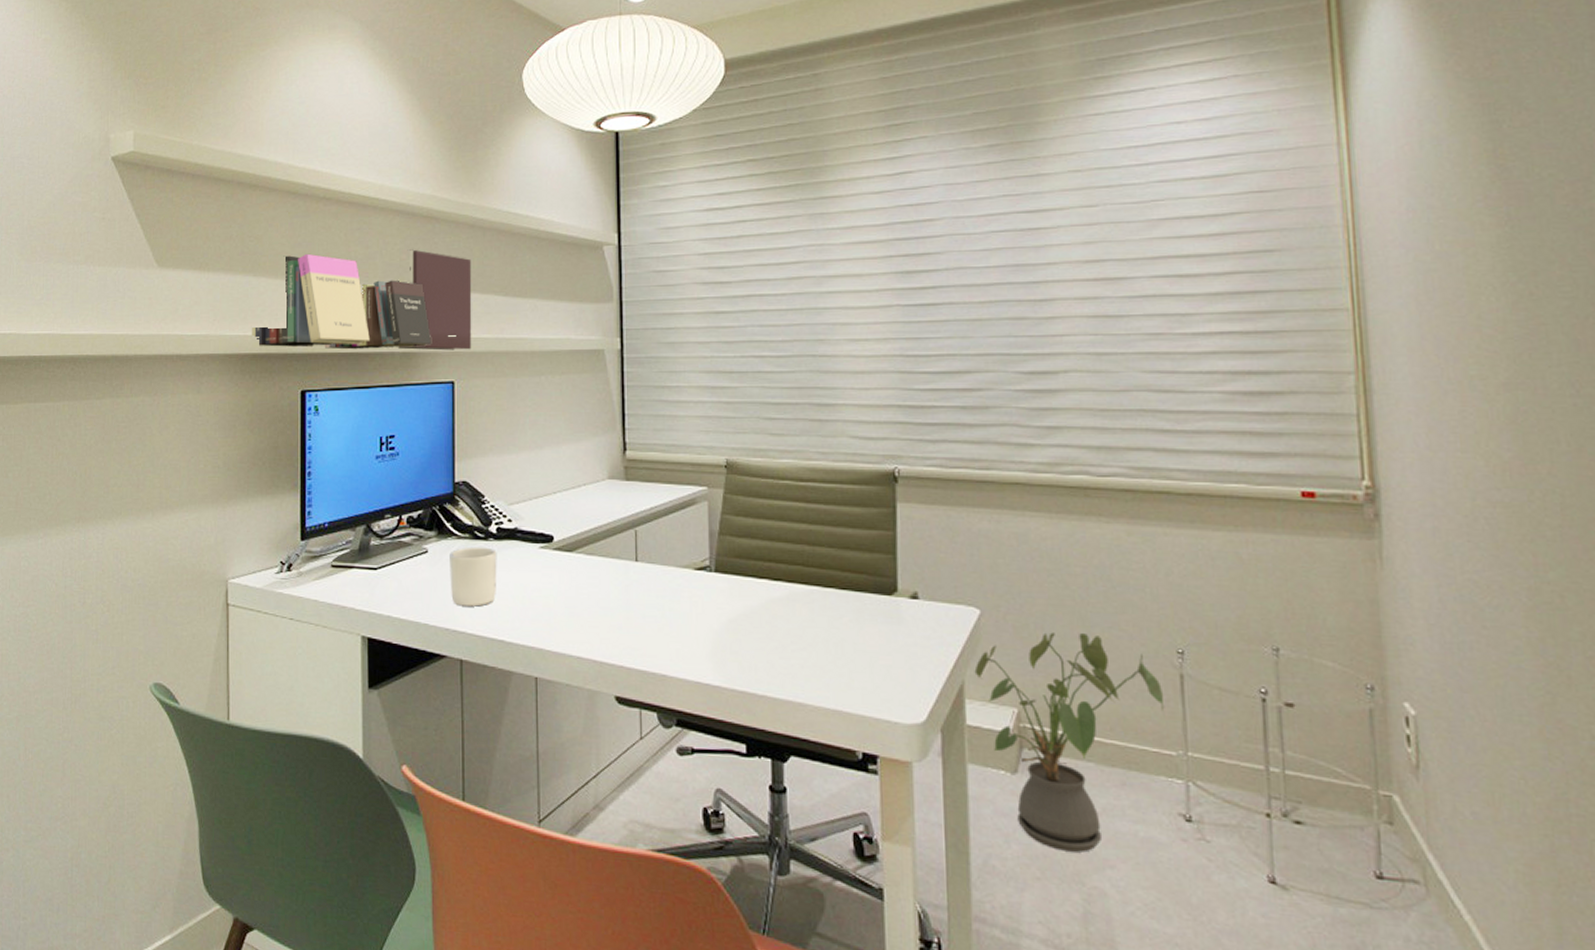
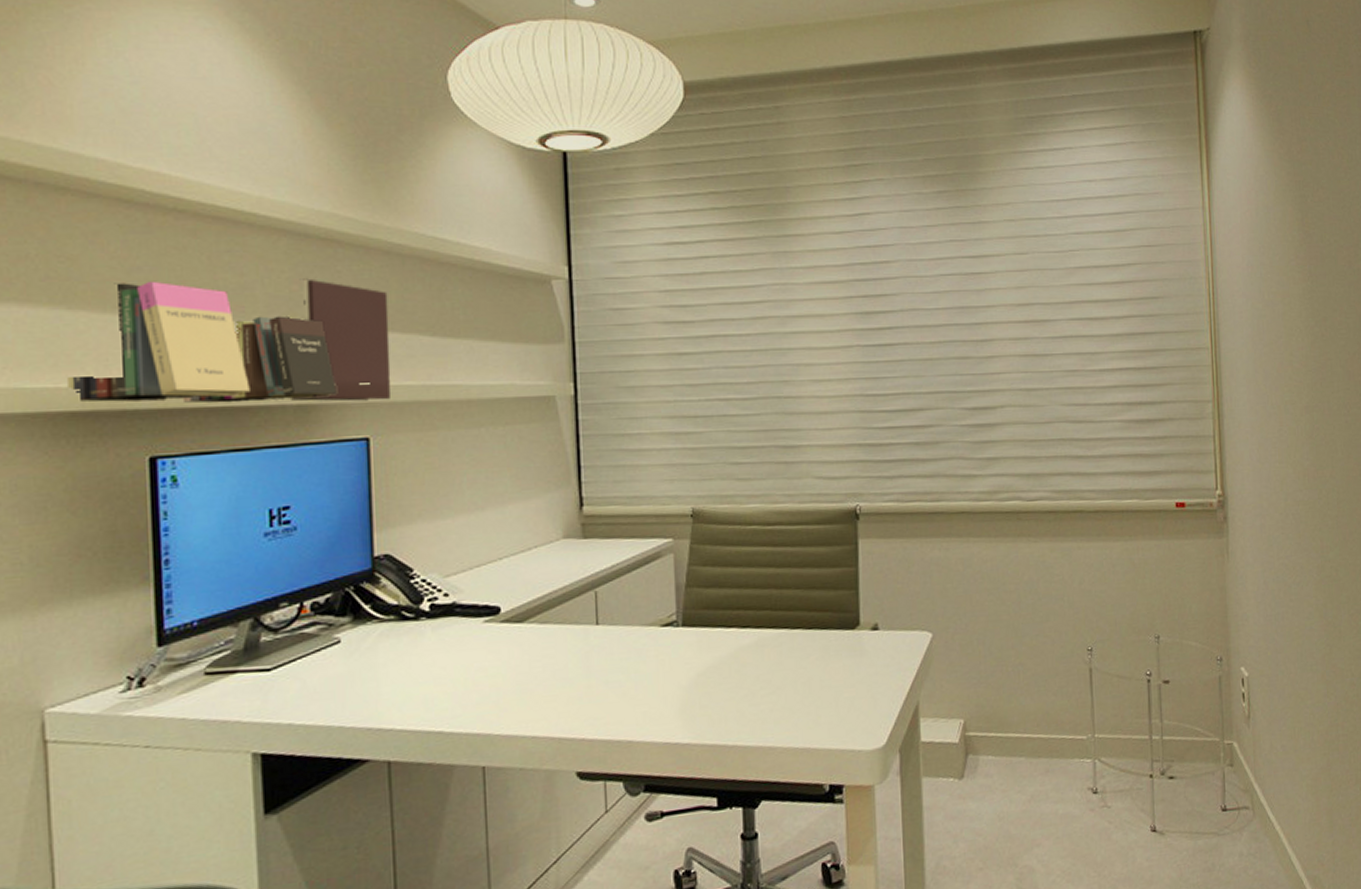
mug: present [449,547,497,607] -> none [370,628,432,700]
house plant: present [974,632,1165,852] -> none [927,643,1078,840]

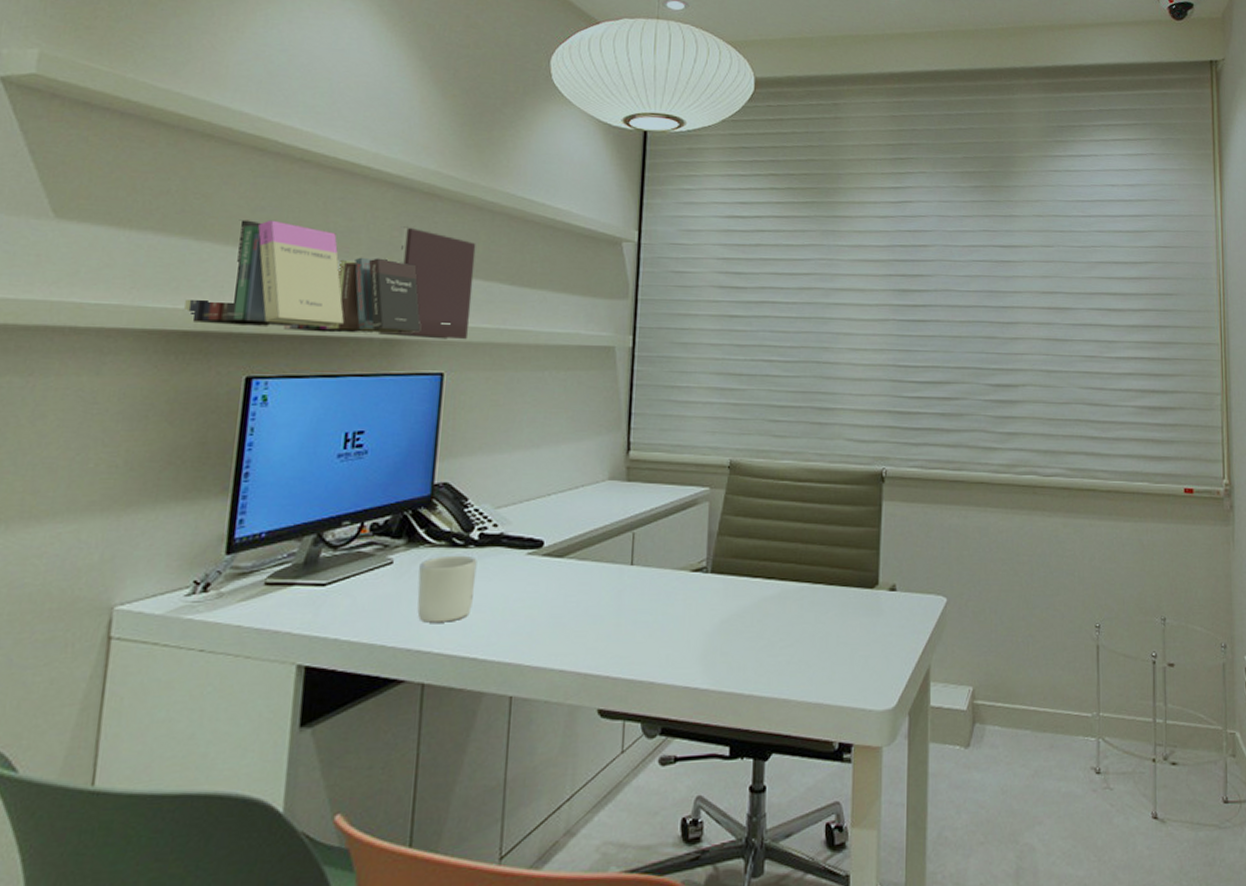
mug: none [370,628,432,700] -> present [417,555,477,623]

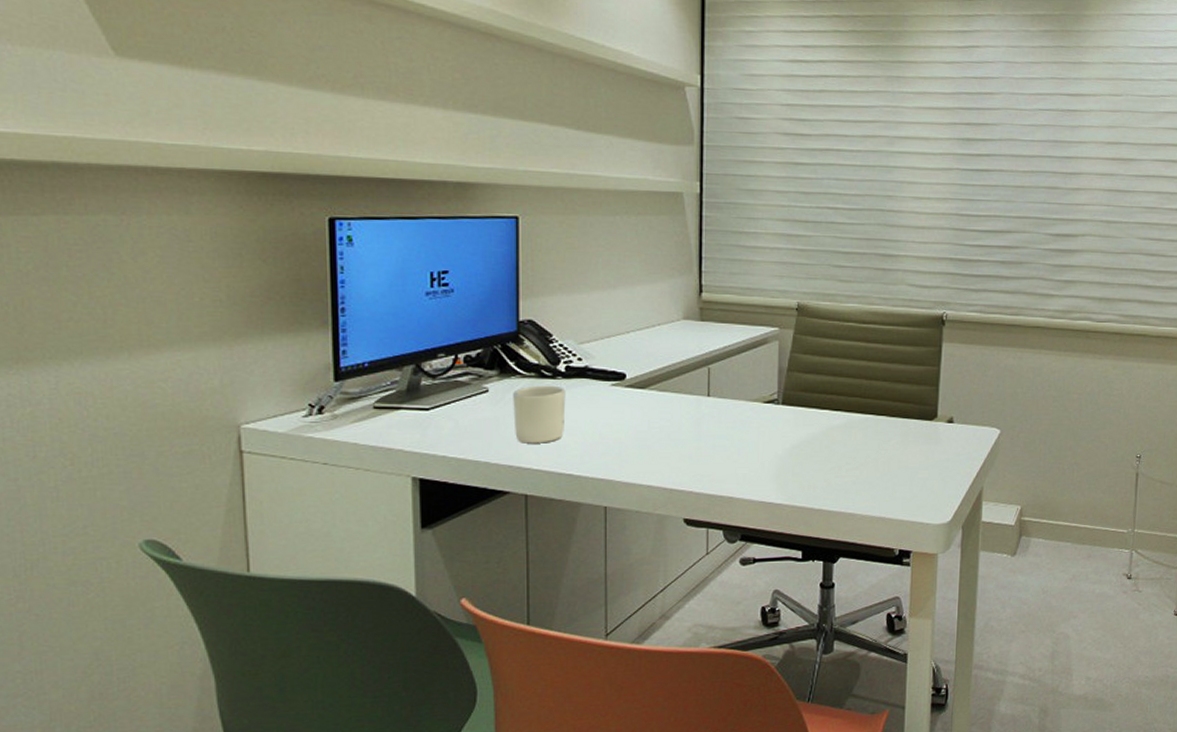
books: present [185,219,344,327] -> none [259,59,416,170]
books: present [282,257,421,334] -> none [357,99,491,178]
binder: present [379,226,476,340] -> none [450,68,539,184]

